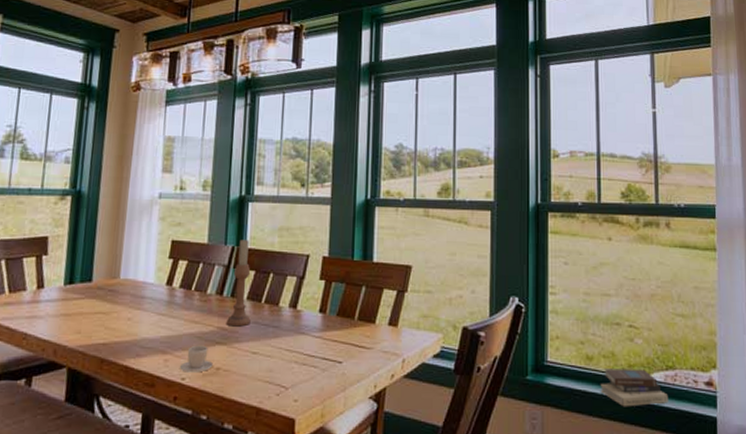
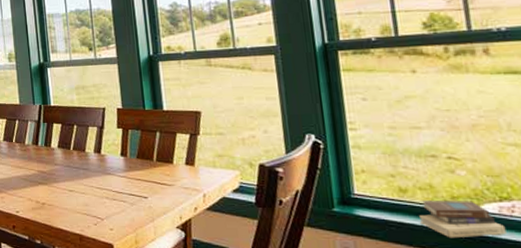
teacup: present [180,345,213,373] -> none [14,185,39,207]
candlestick: present [225,239,251,327] -> none [44,99,64,170]

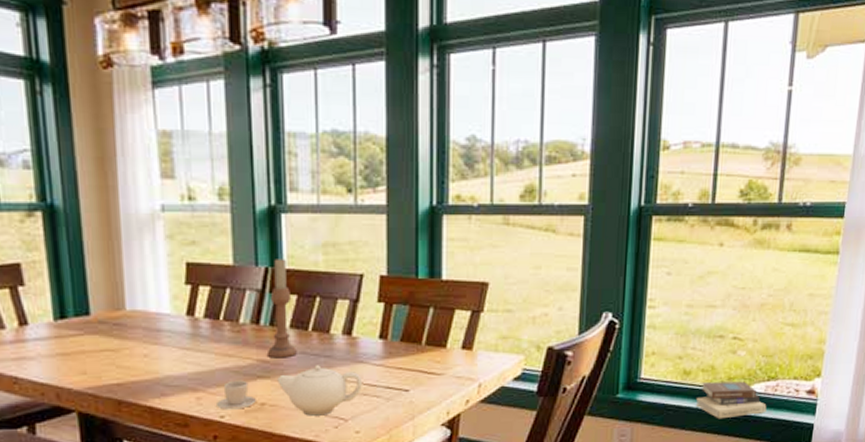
teacup: none [14,185,39,207] -> present [217,380,256,410]
candlestick: none [44,99,64,170] -> present [266,259,297,359]
teapot: none [52,176,112,215] -> present [277,365,362,416]

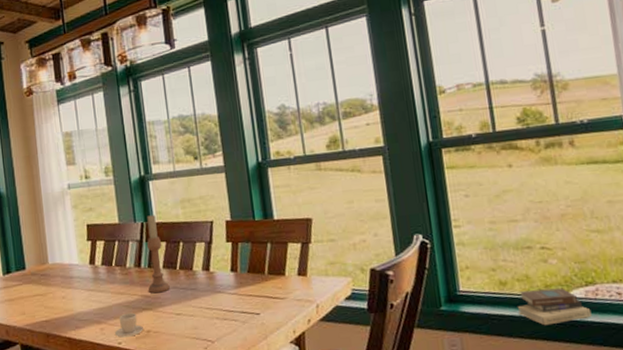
teapot: present [277,365,362,416] -> none [157,297,222,340]

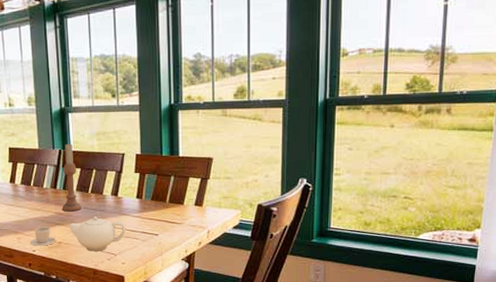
teapot: none [157,297,222,340] -> present [69,216,126,251]
books: present [517,288,592,326] -> none [375,231,435,260]

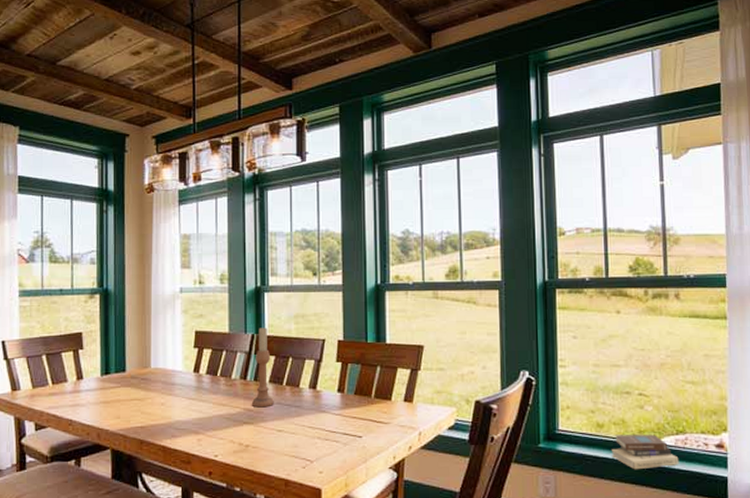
teacup: present [30,226,56,246] -> none [213,425,242,450]
teapot: present [69,216,126,251] -> none [259,414,324,457]
books: none [375,231,435,260] -> present [611,434,679,470]

